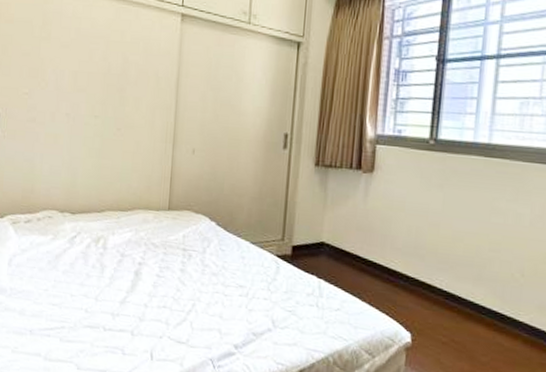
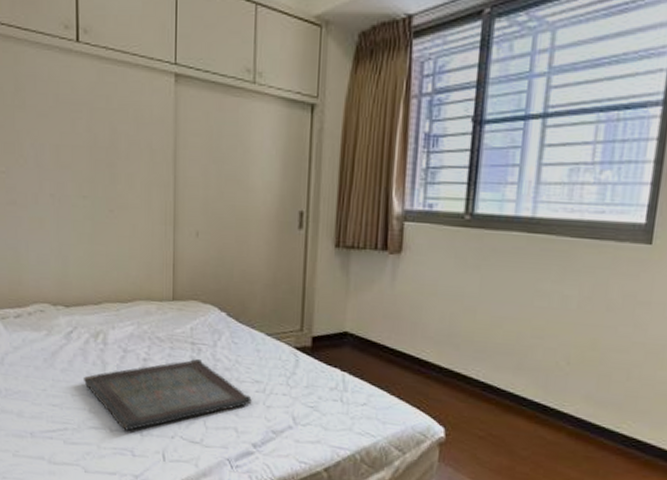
serving tray: none [82,264,235,330] -> present [83,359,252,431]

